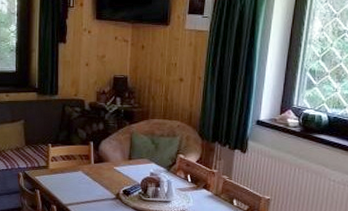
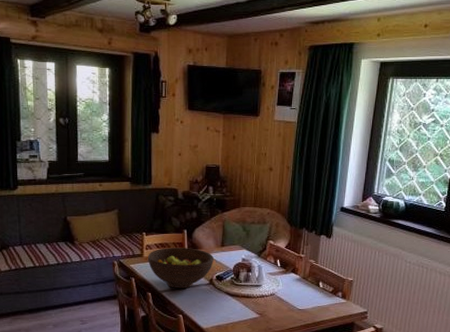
fruit bowl: none [53,160,121,202] -> present [148,248,214,288]

